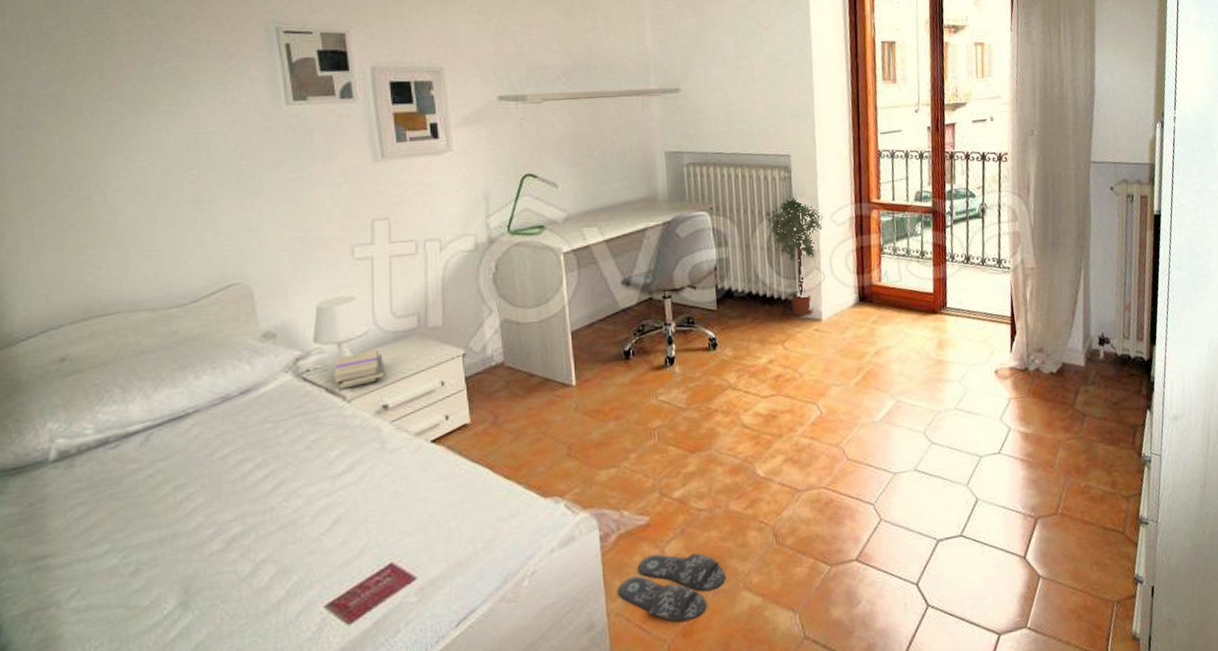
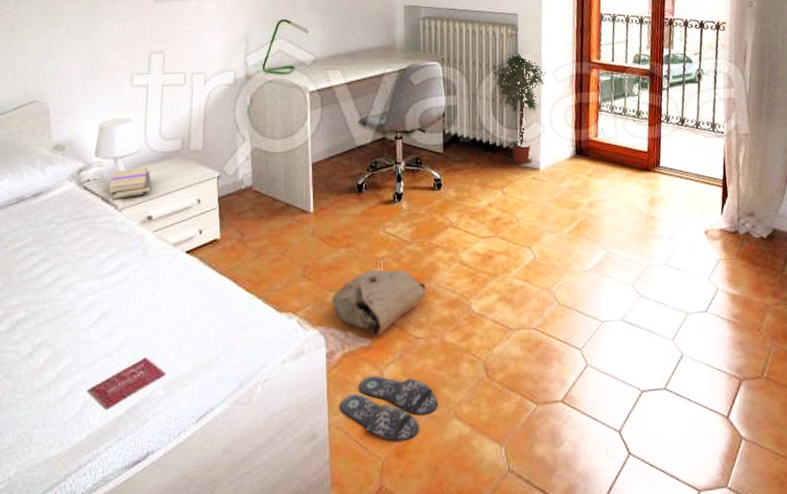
bag: none [602,439,708,513] -> present [332,269,428,337]

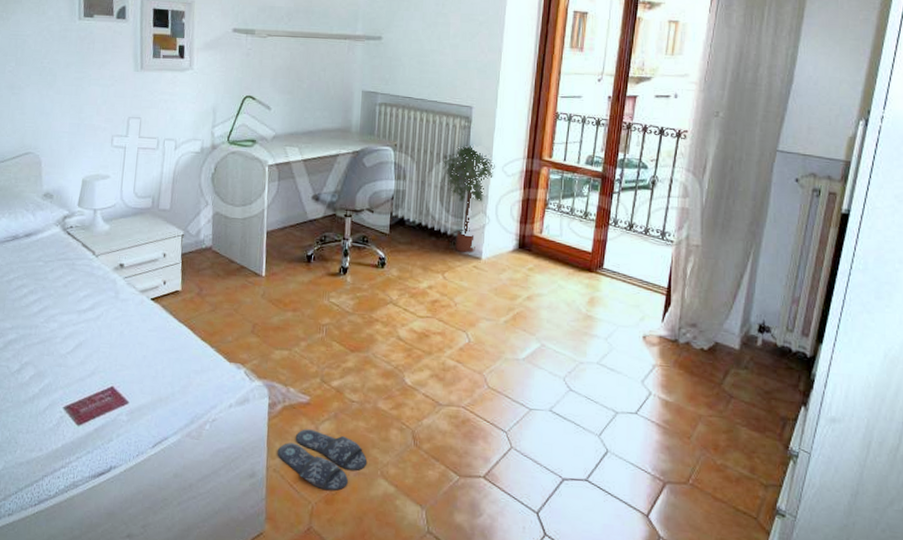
books: present [109,166,152,201] -> none [88,219,125,247]
bag: present [332,269,428,337] -> none [276,335,365,396]

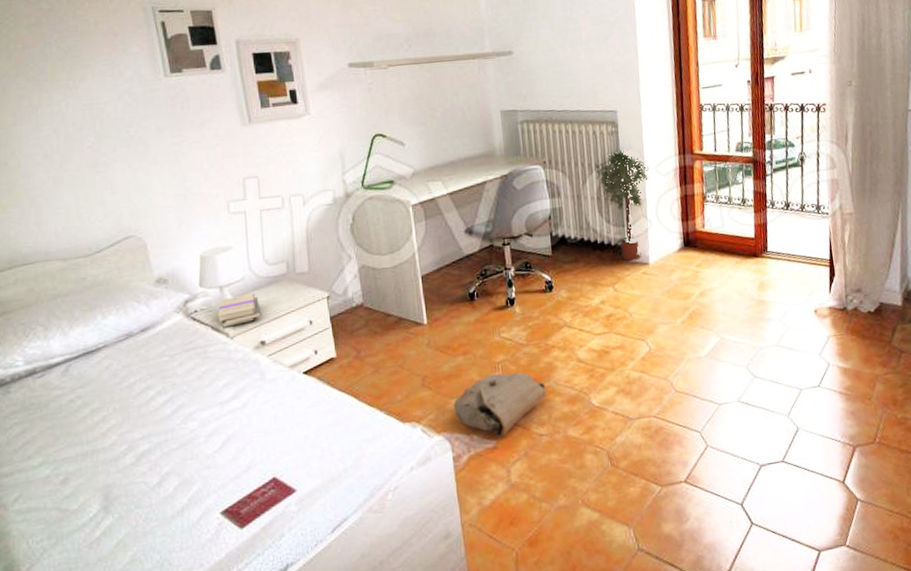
books: none [88,219,125,247] -> present [218,292,261,329]
bag: none [276,335,365,396] -> present [453,372,547,438]
slippers: present [277,429,368,491] -> none [470,472,567,534]

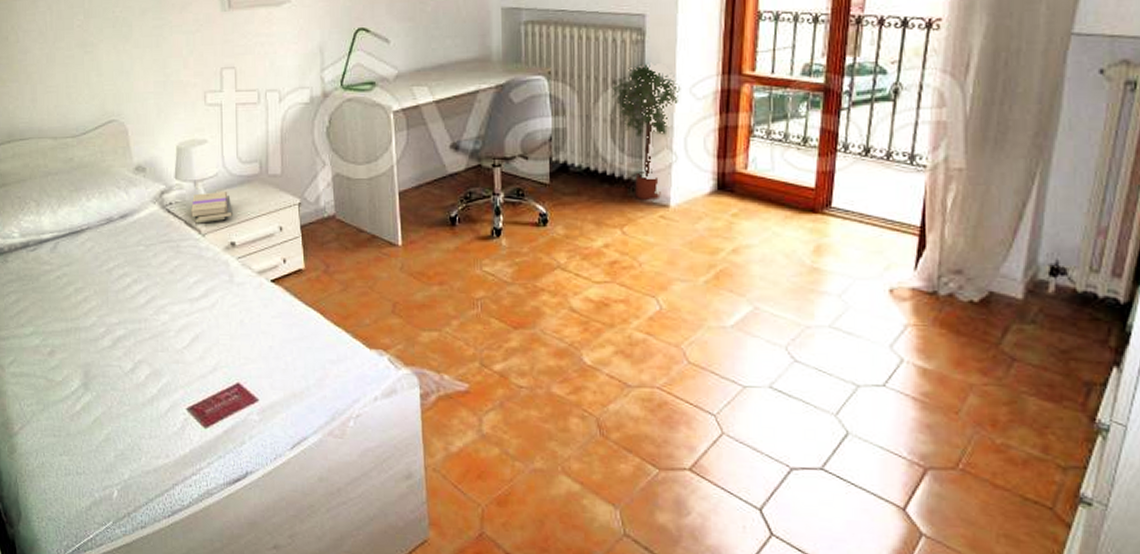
bag: present [453,372,547,438] -> none [424,311,532,382]

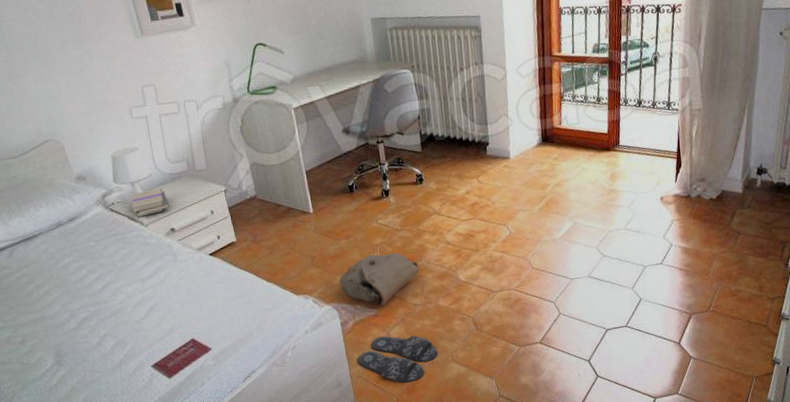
bag: none [424,311,532,382] -> present [339,253,420,307]
slippers: none [435,421,545,491] -> present [356,335,438,383]
potted tree: present [611,64,681,201] -> none [460,54,511,156]

